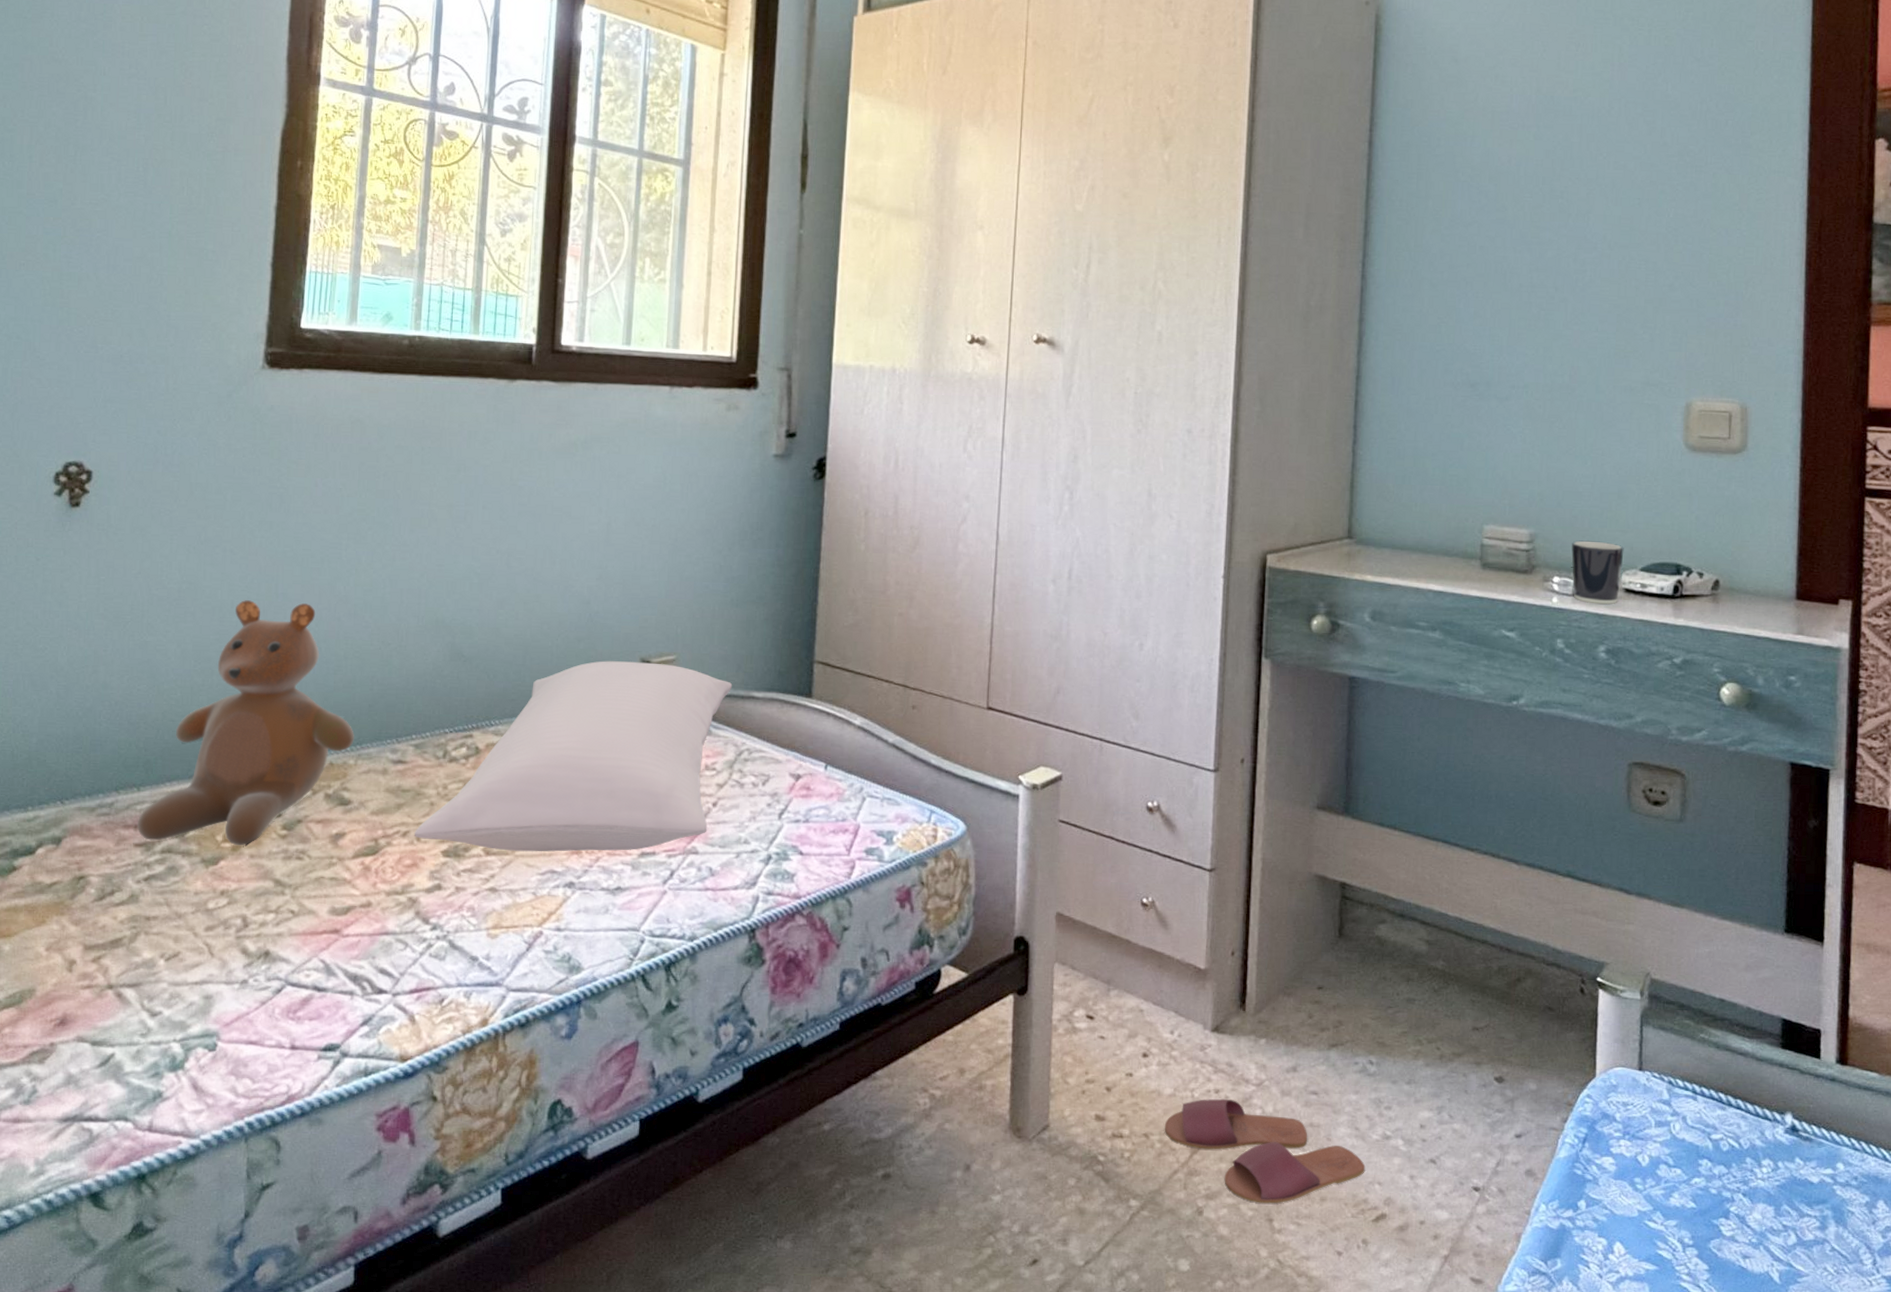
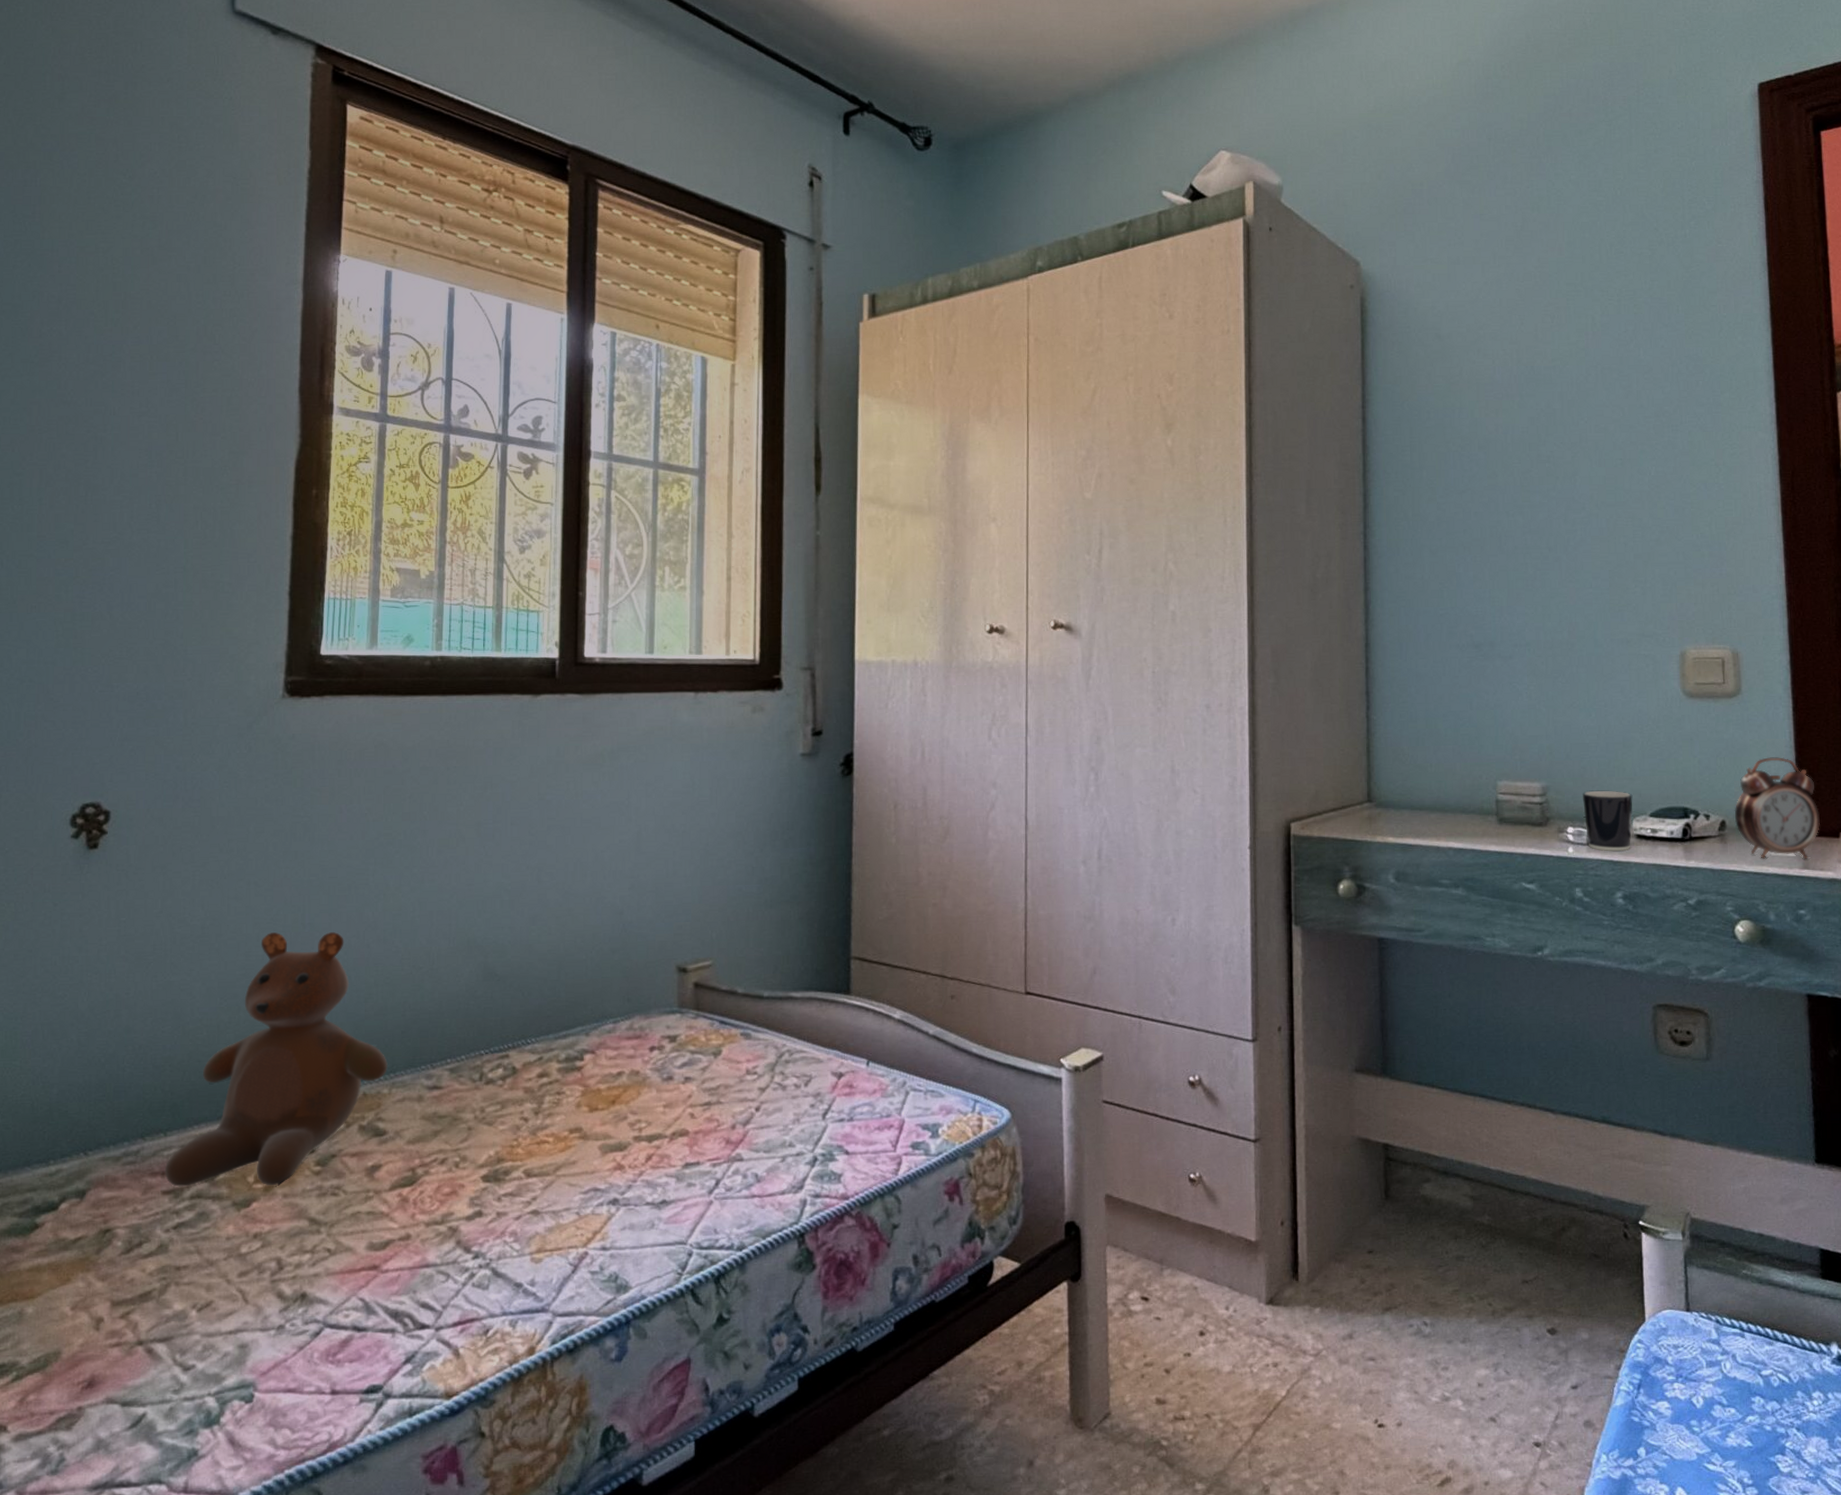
pillow: present [415,661,733,852] -> none [453,969,770,1172]
slippers: present [1164,1098,1366,1204] -> none [1225,1372,1427,1477]
alarm clock: none [1729,518,1819,625] -> present [1734,757,1820,859]

